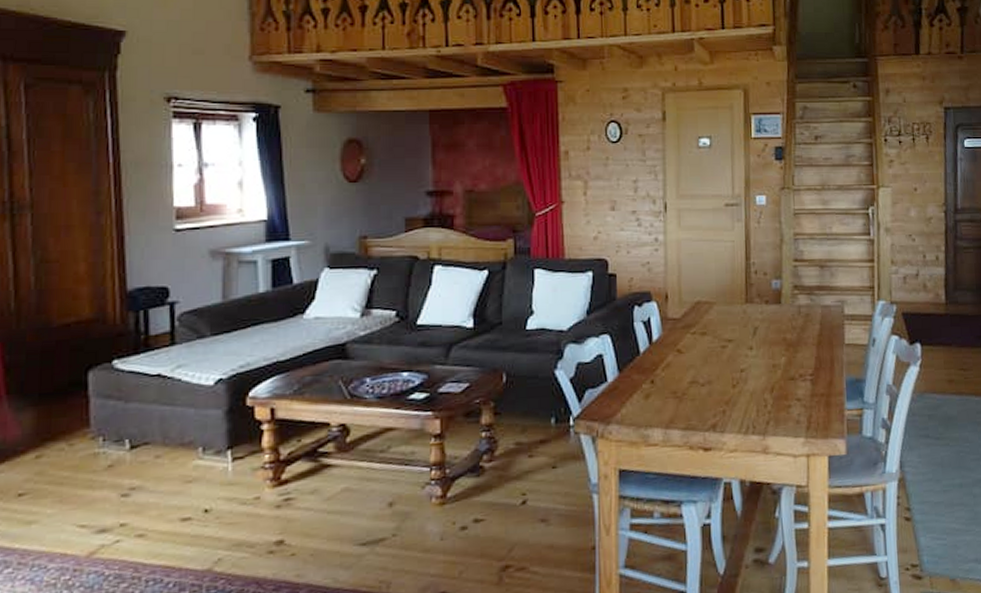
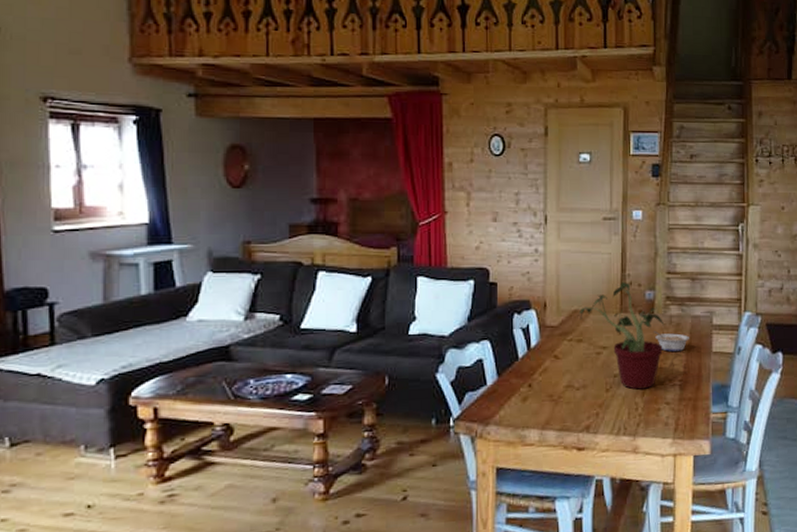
potted plant: none [700,270,792,385] -> present [577,281,664,390]
legume: none [780,321,820,344] -> present [653,330,689,352]

